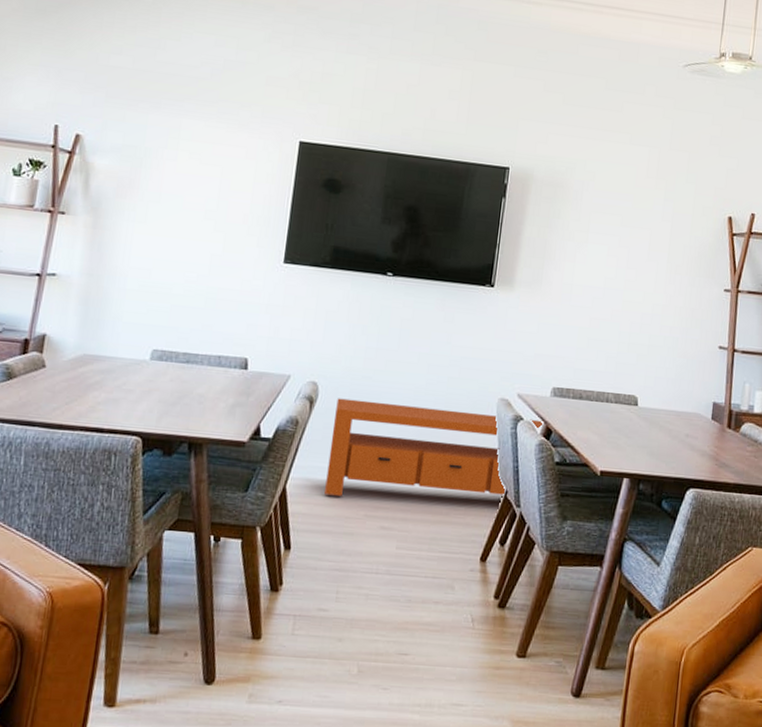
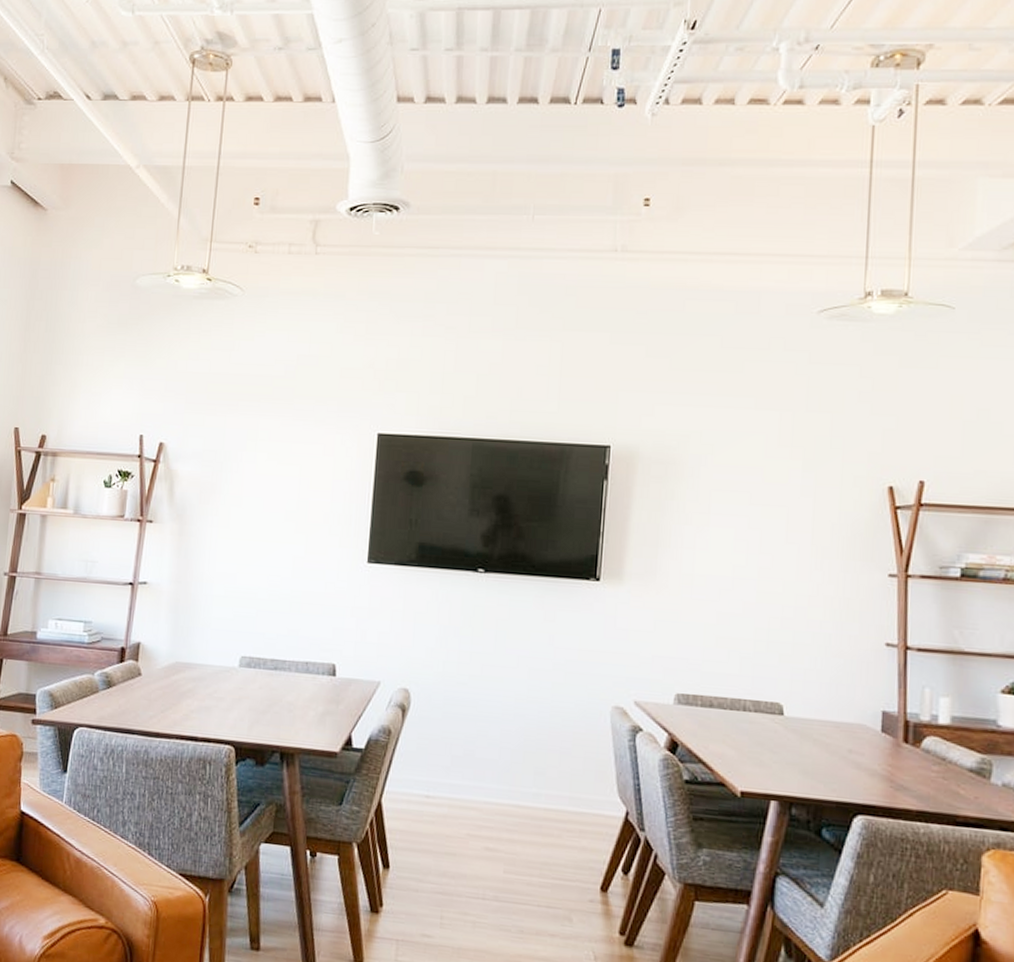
media console: present [324,398,545,496] -> none [422,706,669,817]

